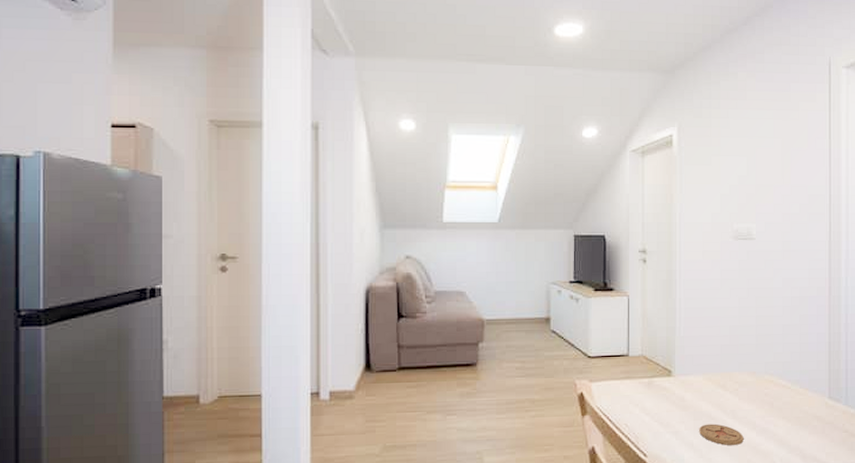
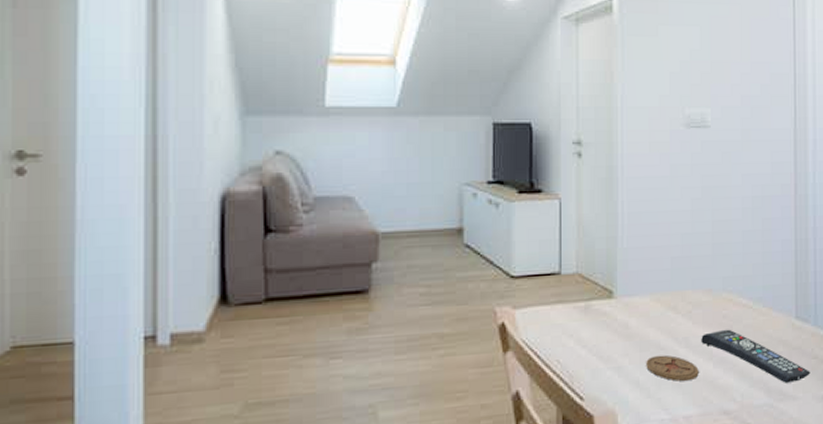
remote control: none [746,405,841,451] -> present [701,329,810,383]

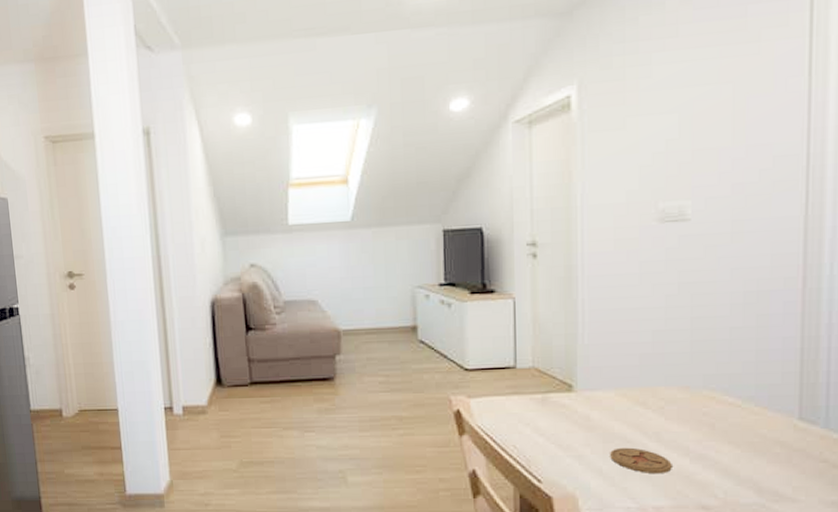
remote control: present [701,329,810,383] -> none [675,426,817,485]

